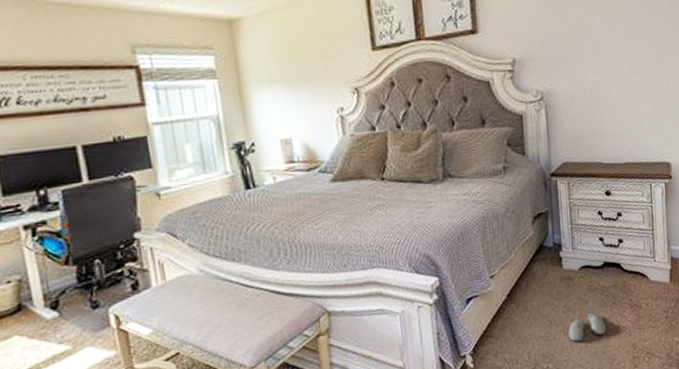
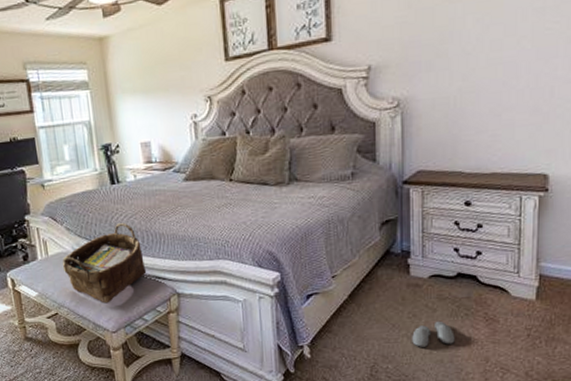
woven basket: none [185,234,291,334] -> present [62,223,147,304]

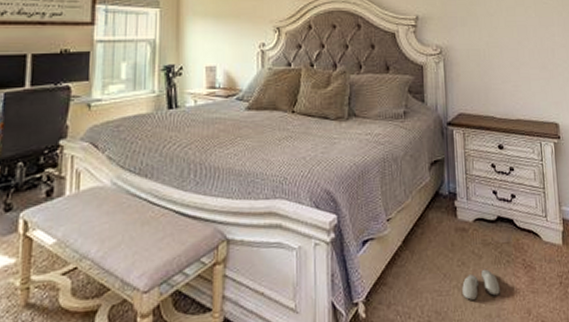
woven basket: present [62,223,147,304] -> none [96,153,195,254]

